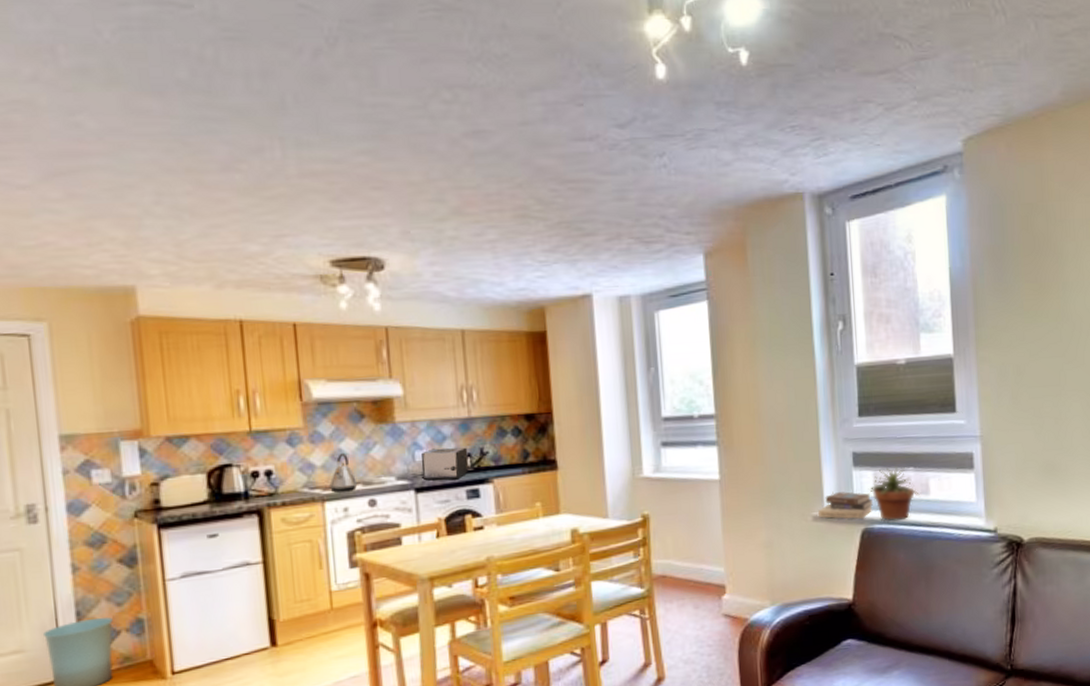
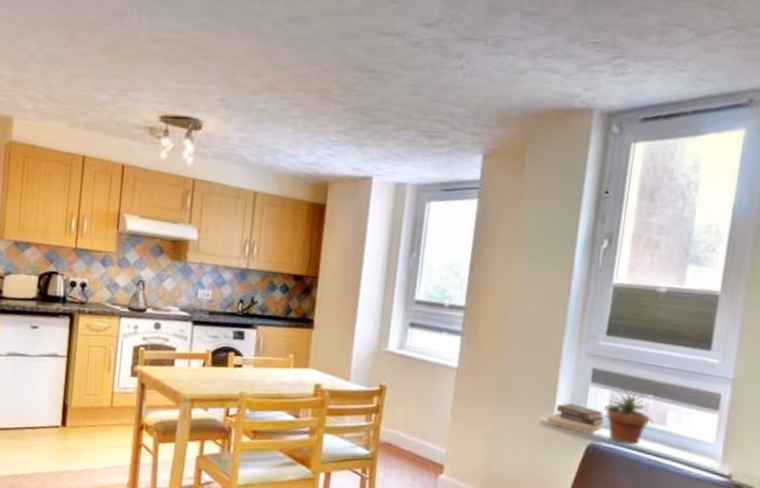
toaster: present [421,447,468,481] -> none [200,290,241,321]

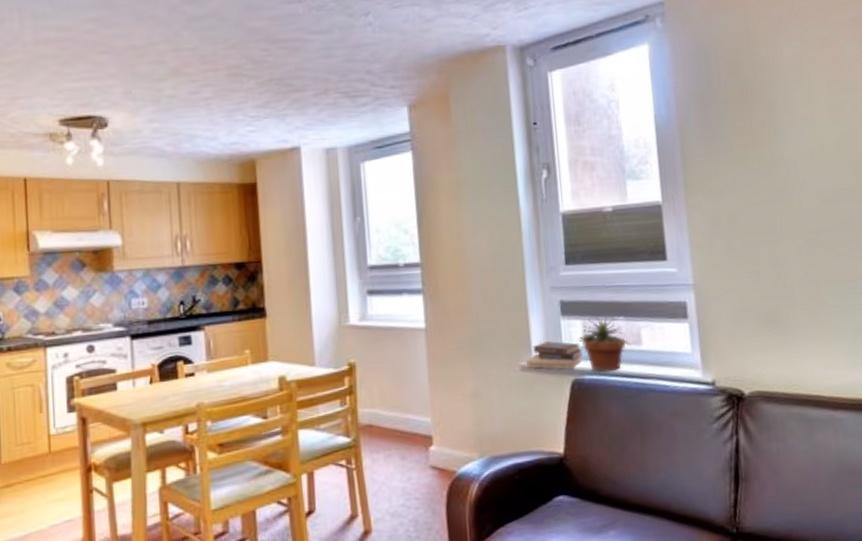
kettle: present [127,279,149,314] -> none [51,300,78,340]

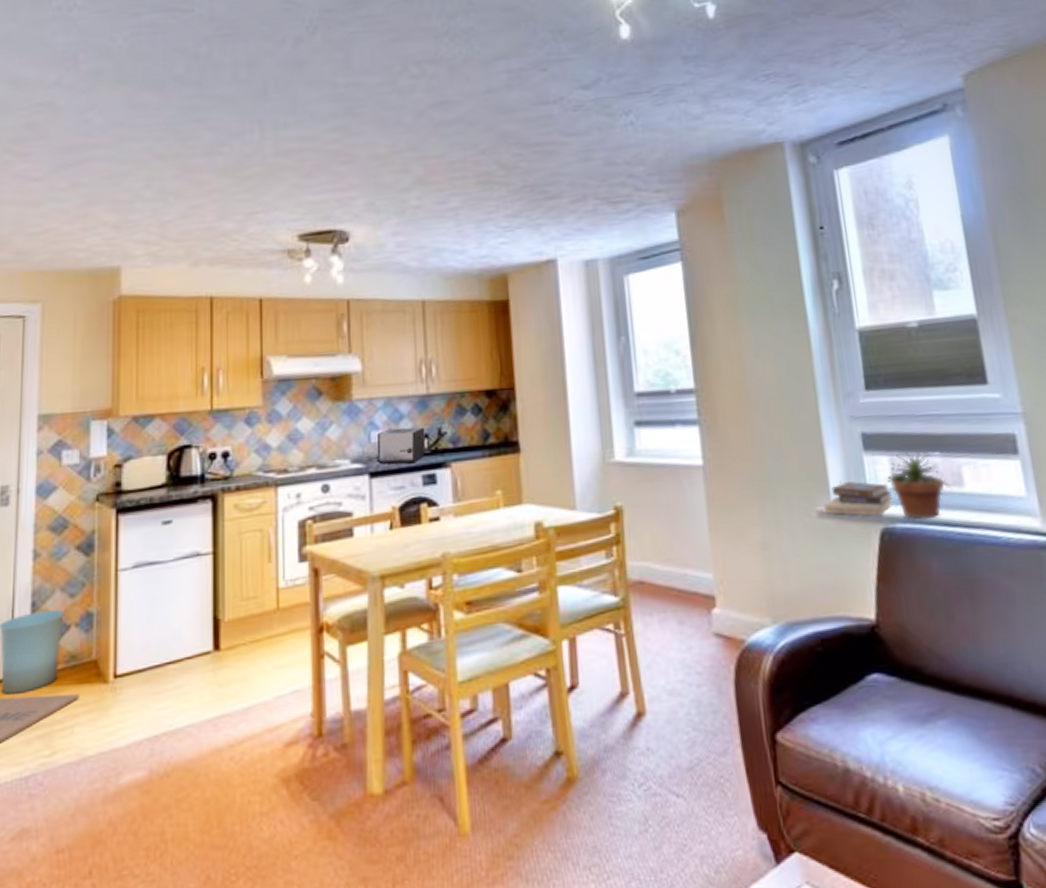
toaster: none [137,295,181,328] -> present [377,427,426,465]

